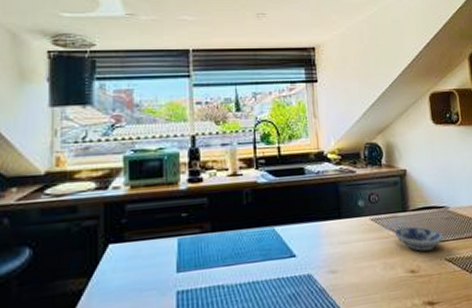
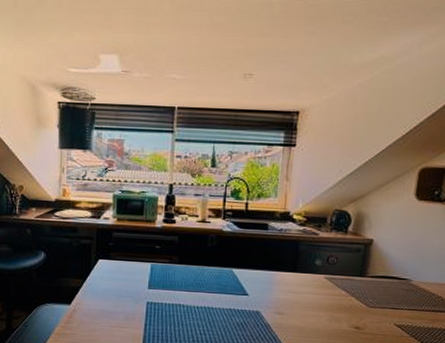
bowl: present [394,226,444,251] -> none [346,289,399,314]

